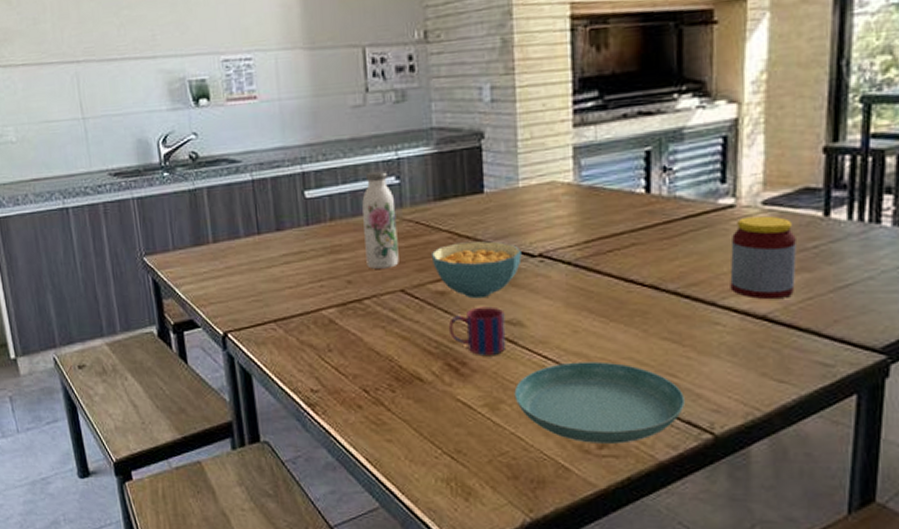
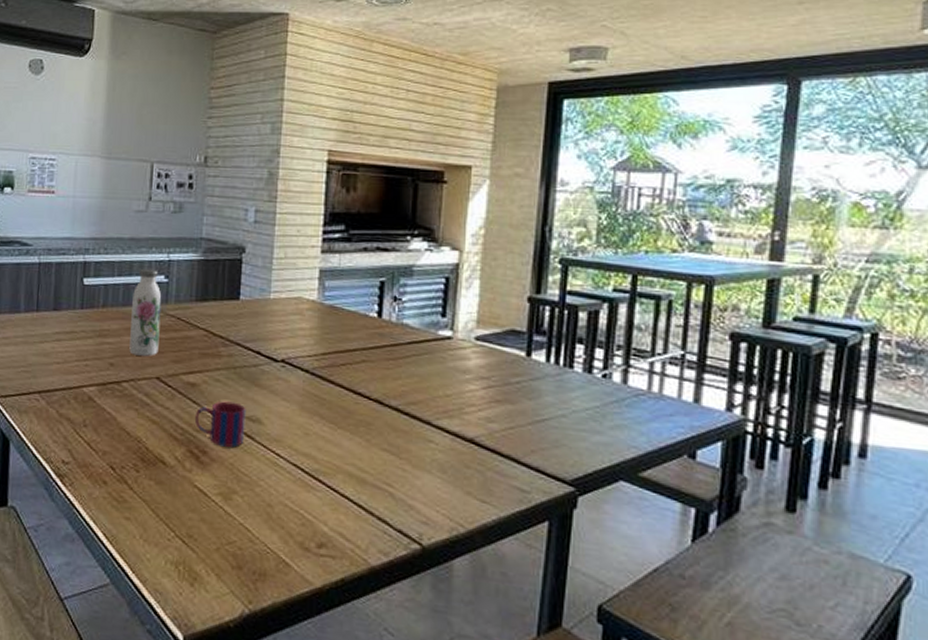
cereal bowl: present [431,241,522,299] -> none [187,340,267,394]
saucer: present [514,361,685,444] -> none [246,462,398,545]
jar: present [730,215,797,300] -> none [444,348,502,426]

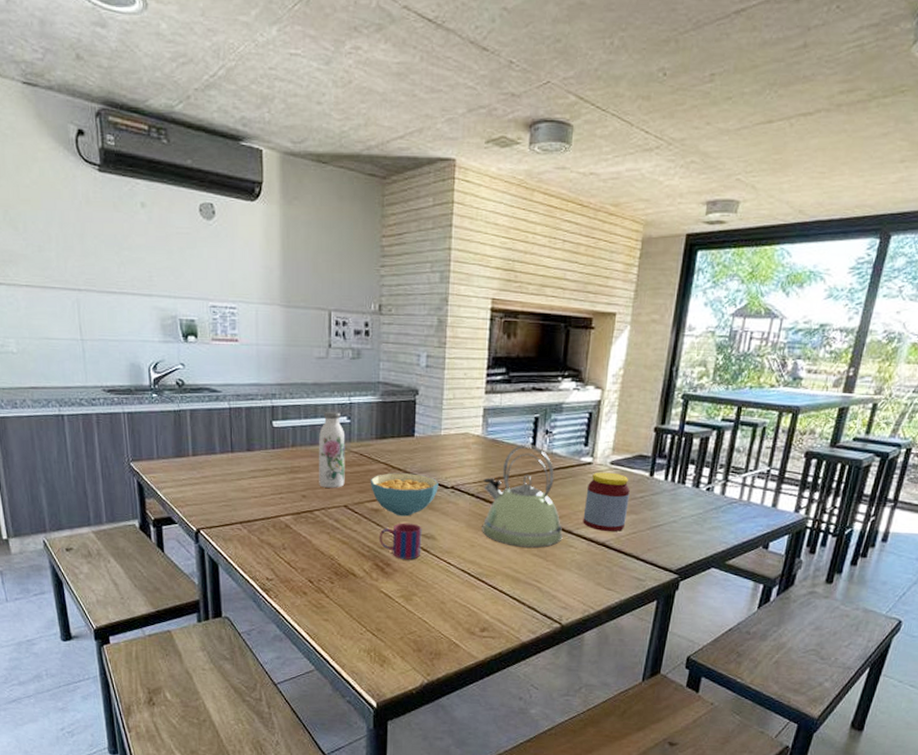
cereal bowl: none [187,340,267,394] -> present [370,473,439,517]
kettle: none [318,312,419,442] -> present [482,444,563,548]
jar: none [444,348,502,426] -> present [583,472,630,532]

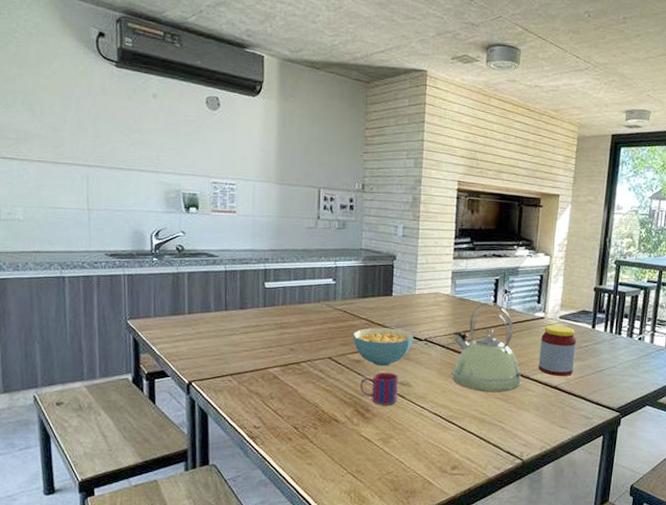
water bottle: present [319,411,345,488] -> none [306,273,331,342]

